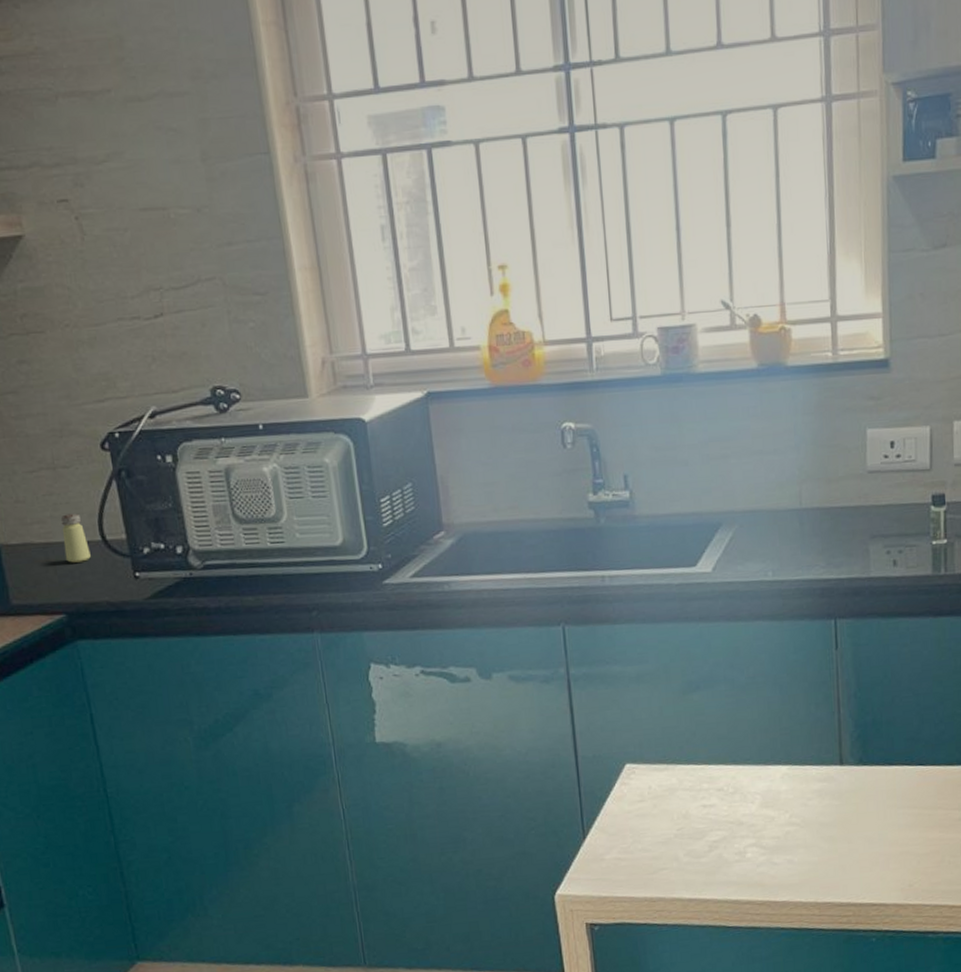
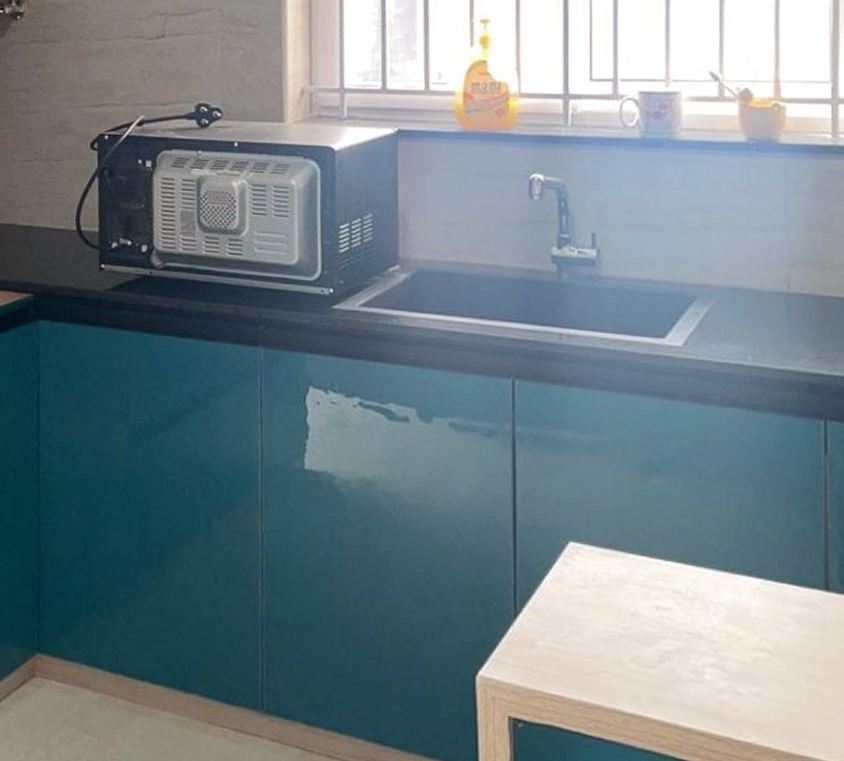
saltshaker: present [61,513,91,563] -> none [42,202,65,248]

